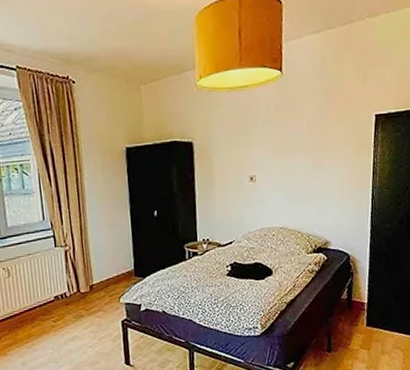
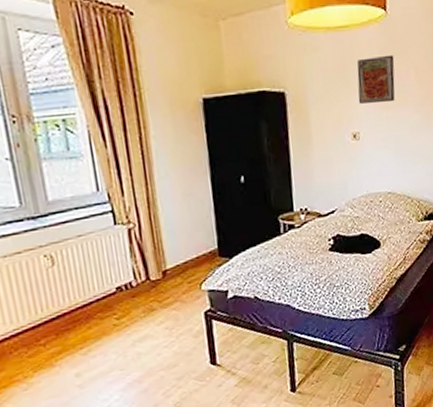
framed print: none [255,109,289,151] -> present [357,54,395,104]

